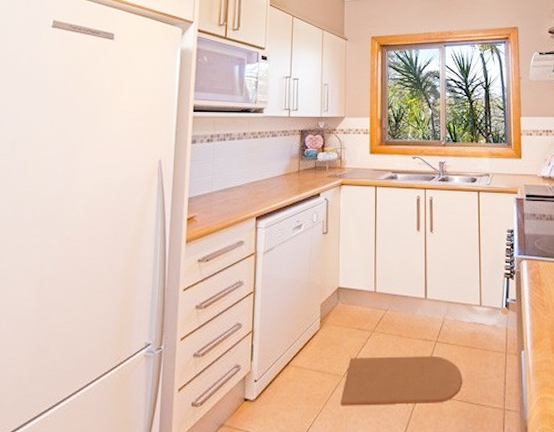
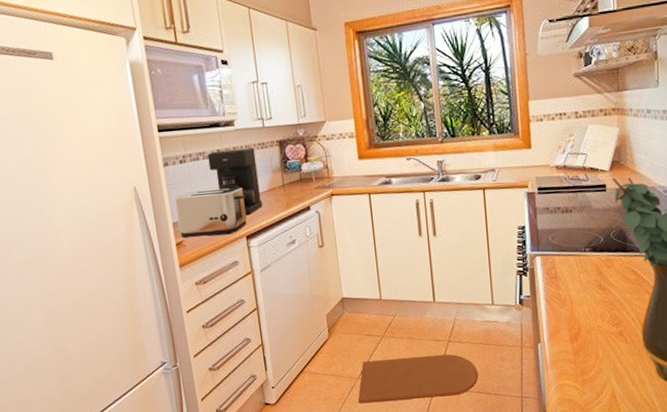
toaster: none [193,169,262,214] -> present [175,186,247,239]
coffee maker: none [233,134,278,197] -> present [207,147,263,216]

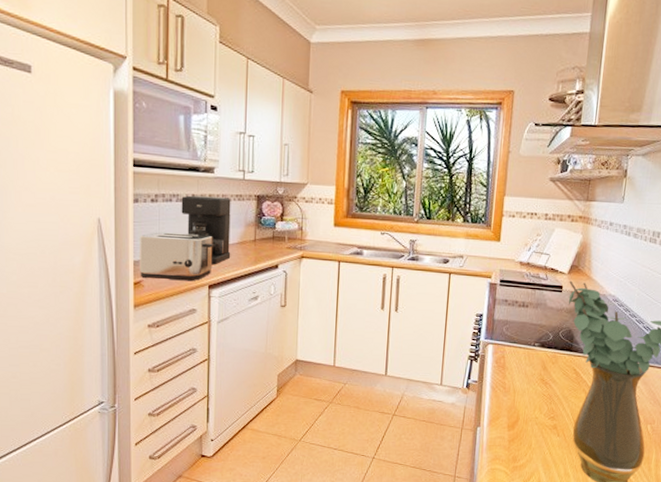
door mat: present [358,354,478,403] -> none [297,425,417,468]

